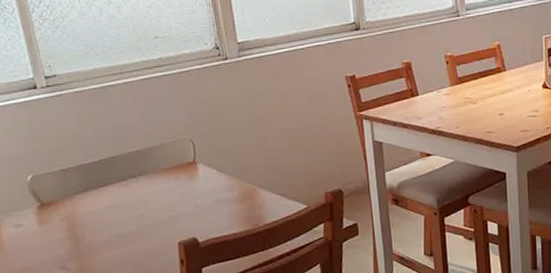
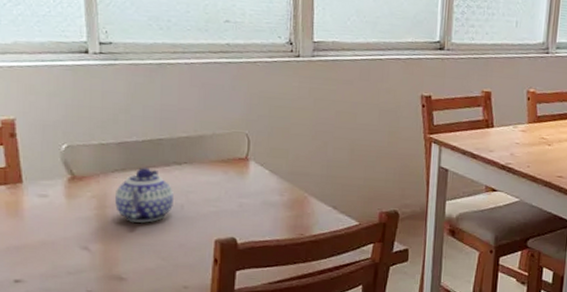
teapot: none [81,185,135,238] -> present [114,167,173,223]

